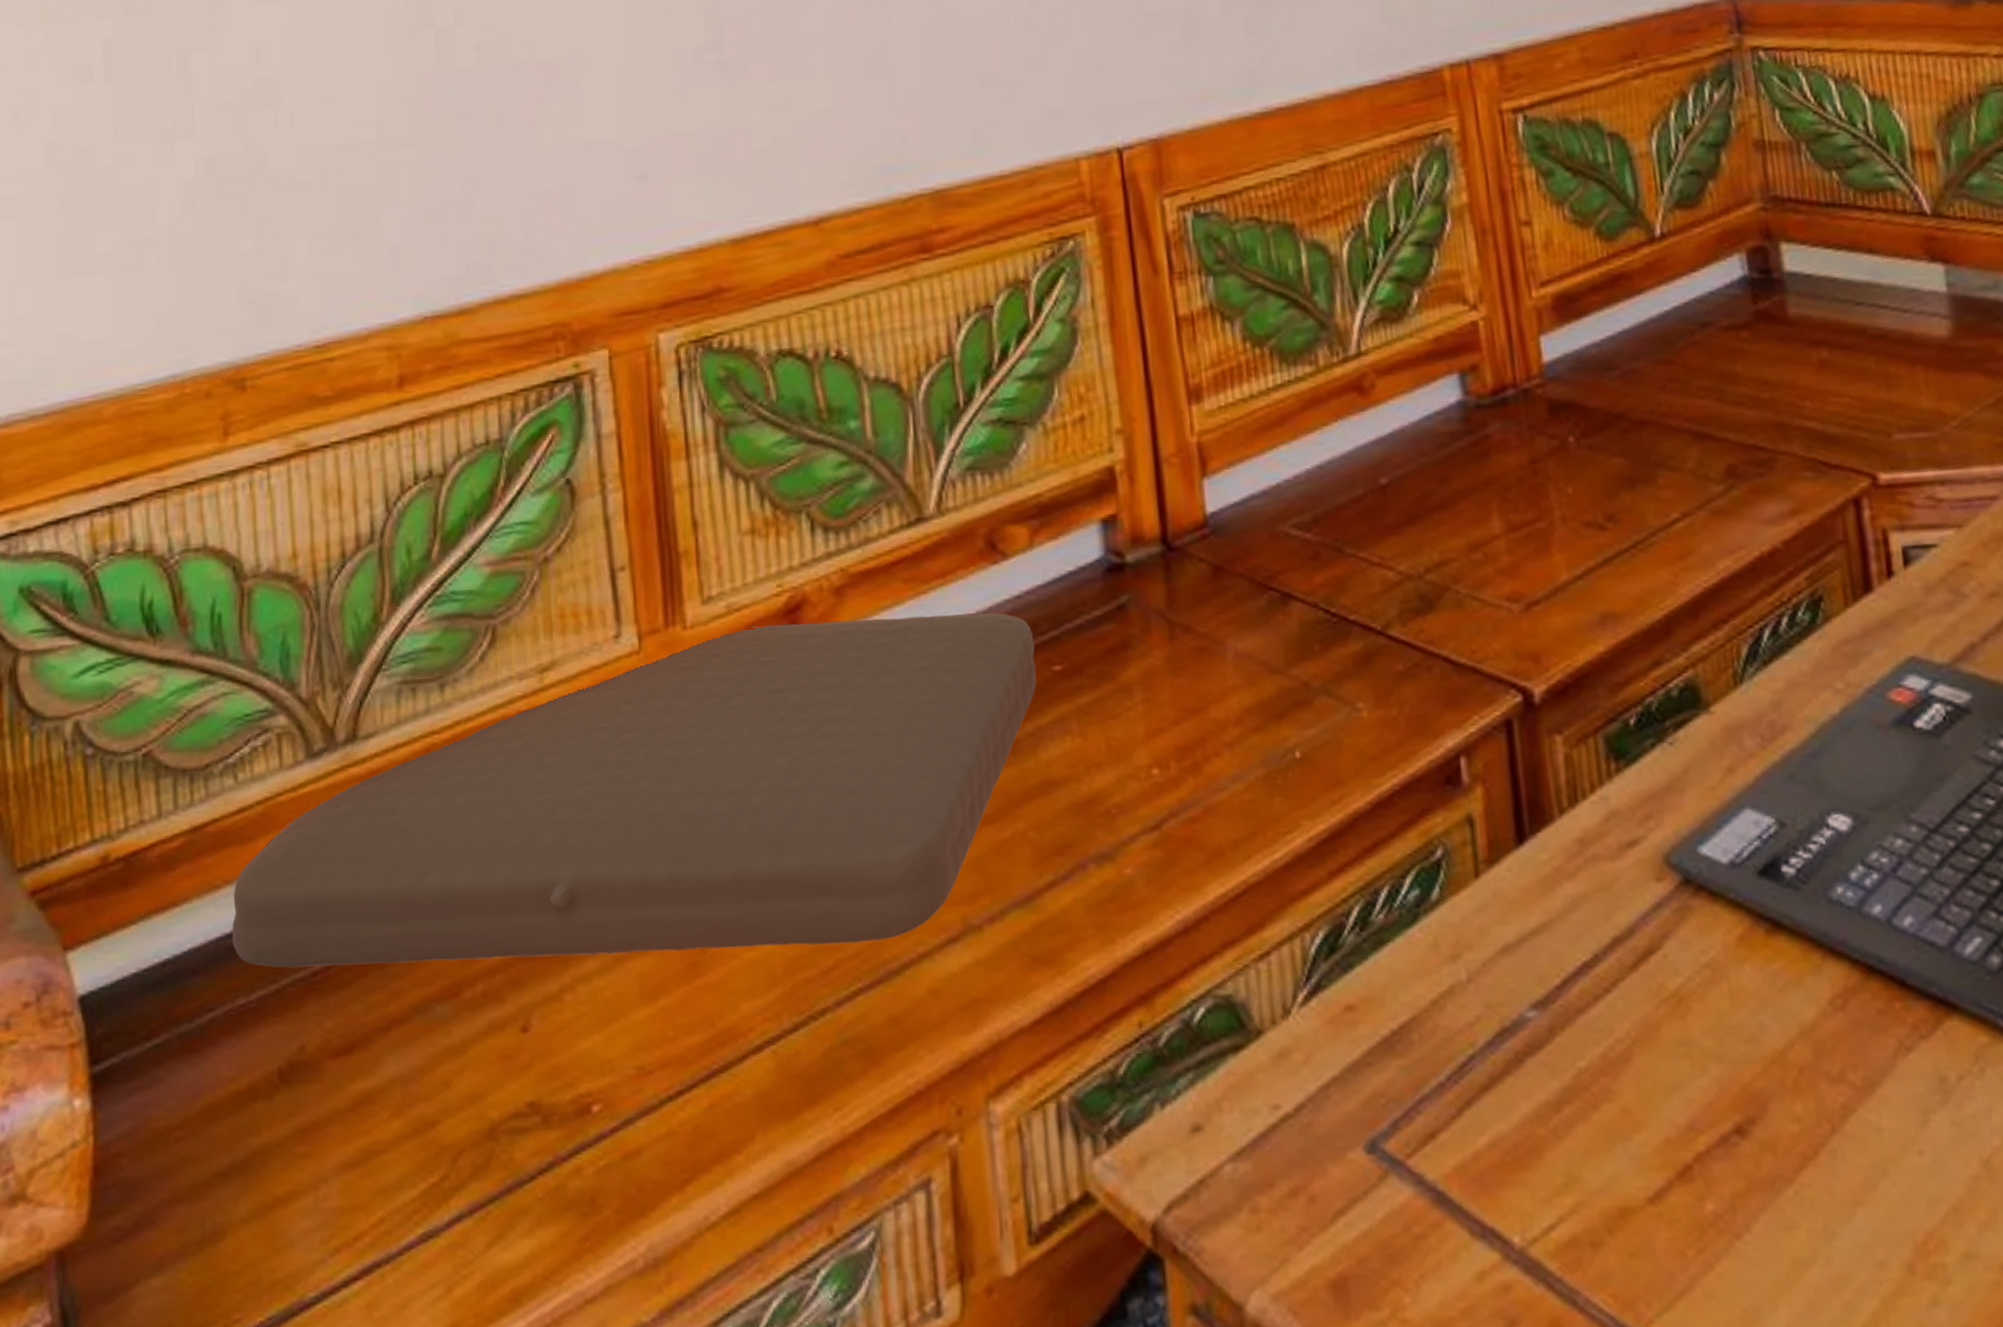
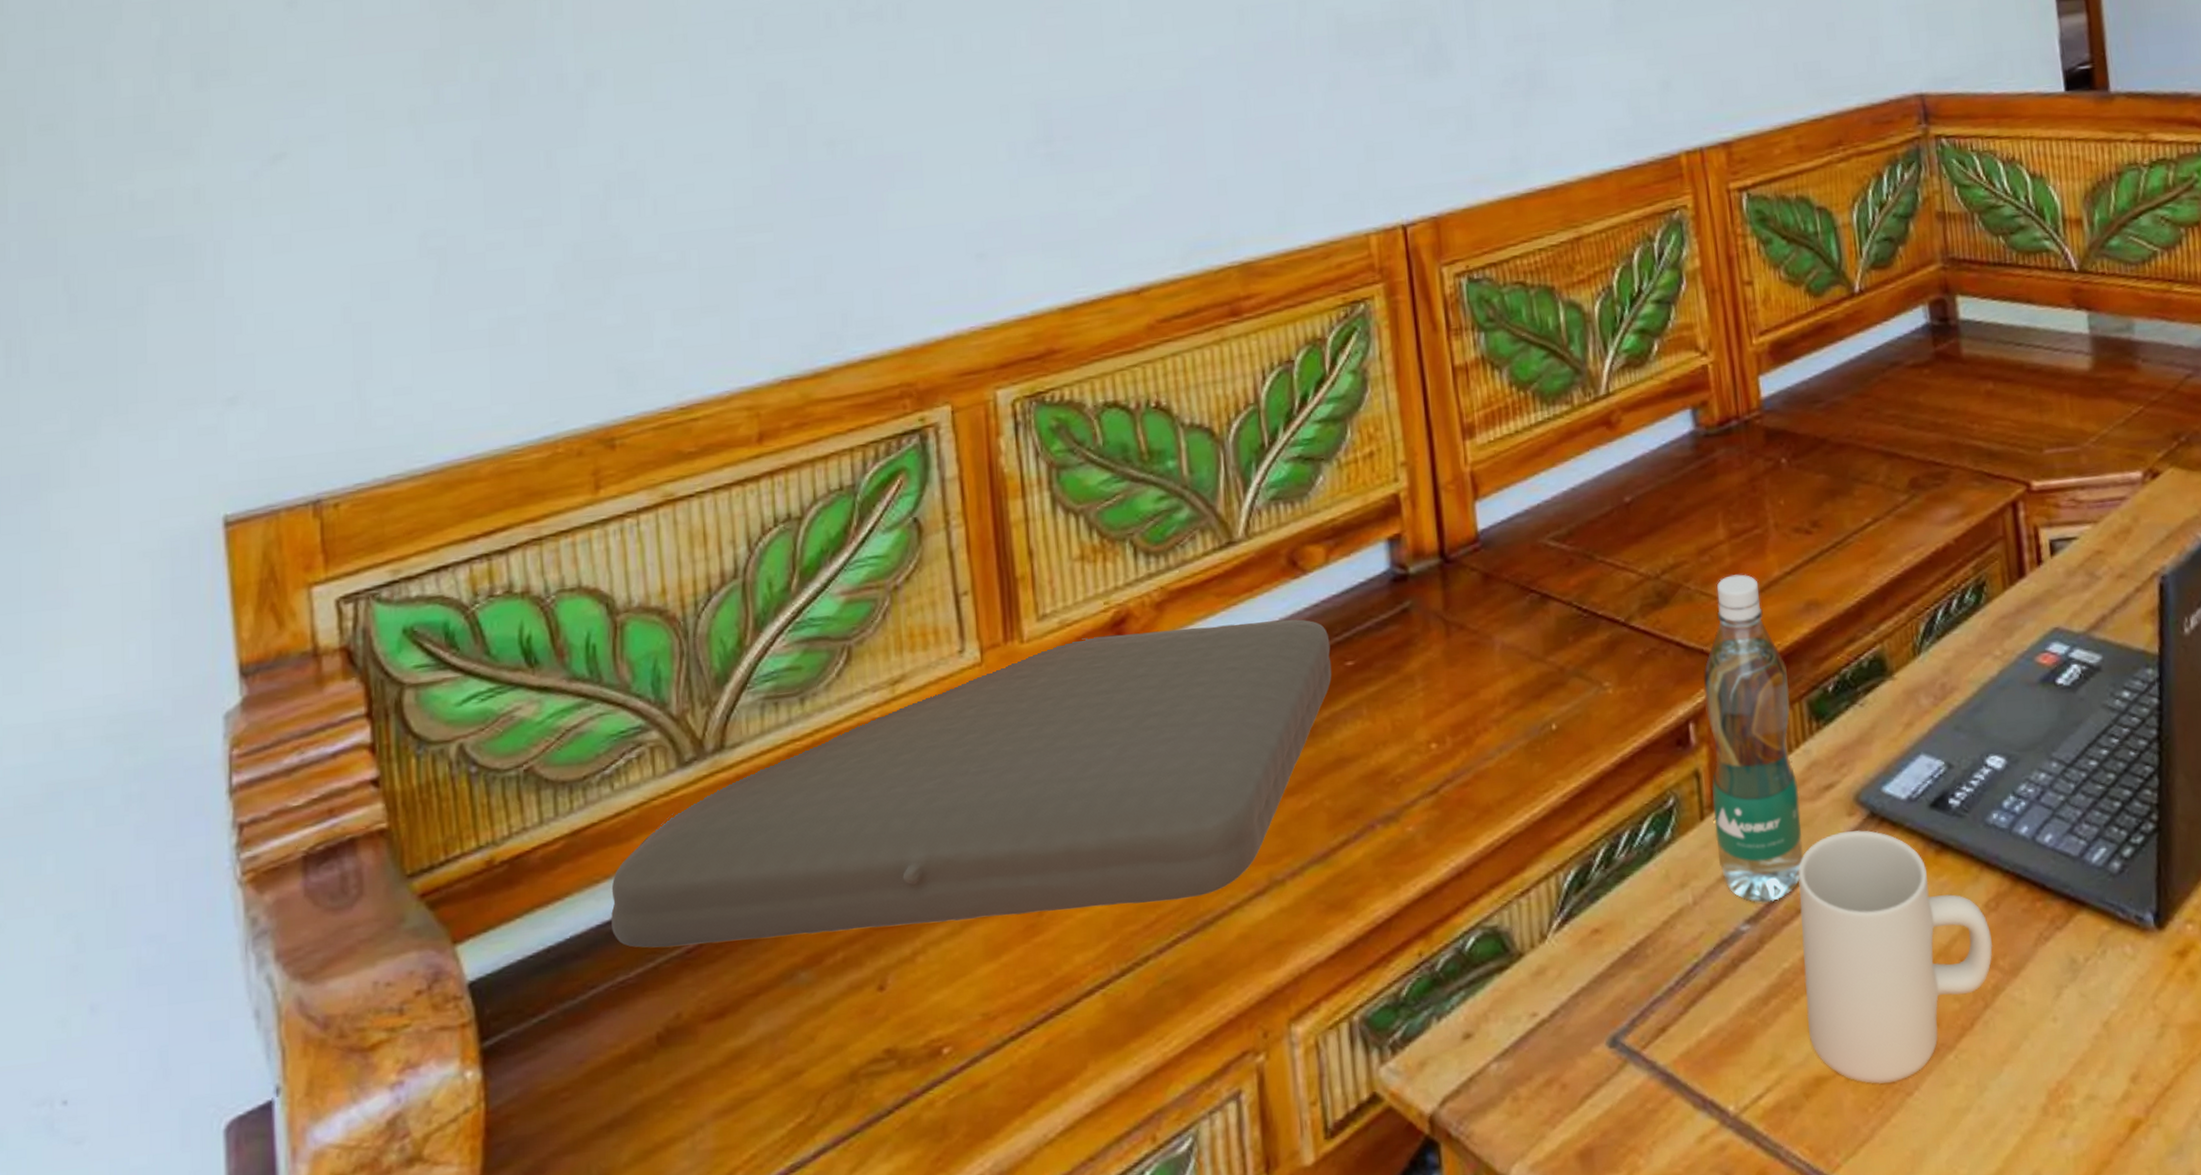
bottle: none [1475,576,1601,985] -> present [1702,574,1803,904]
mug: none [1595,899,1840,1222] -> present [1798,830,1993,1084]

